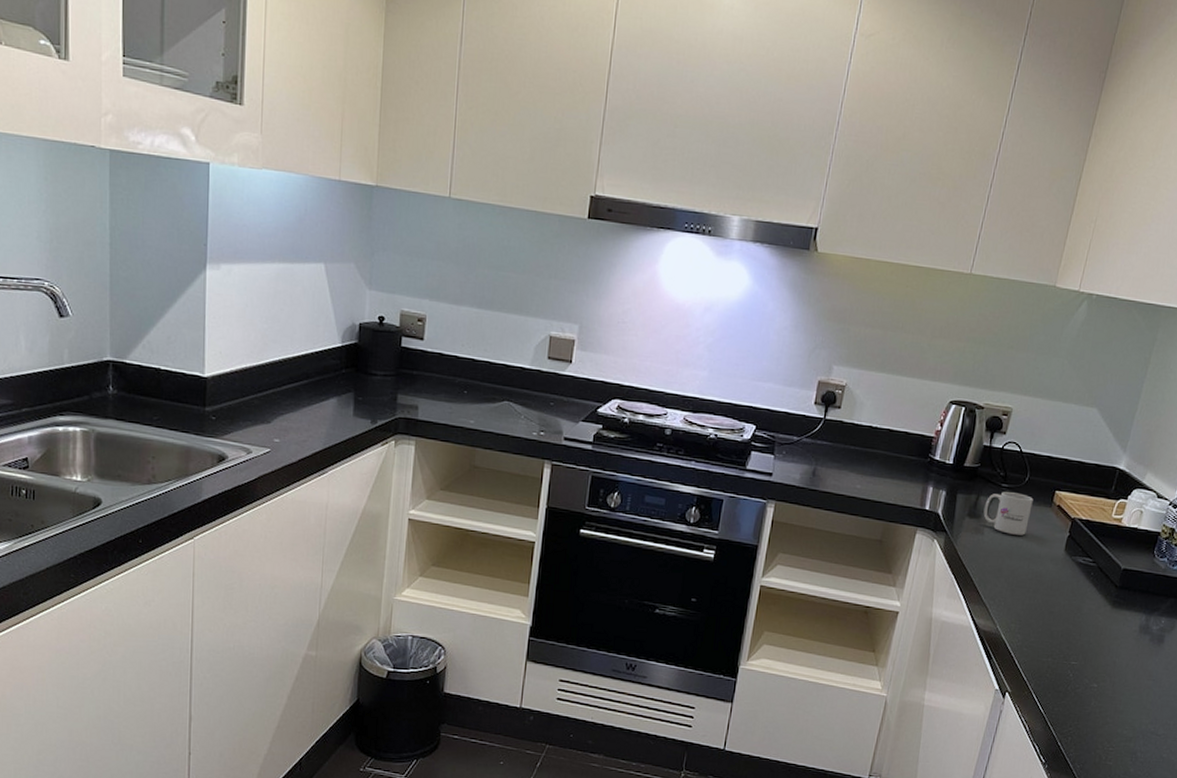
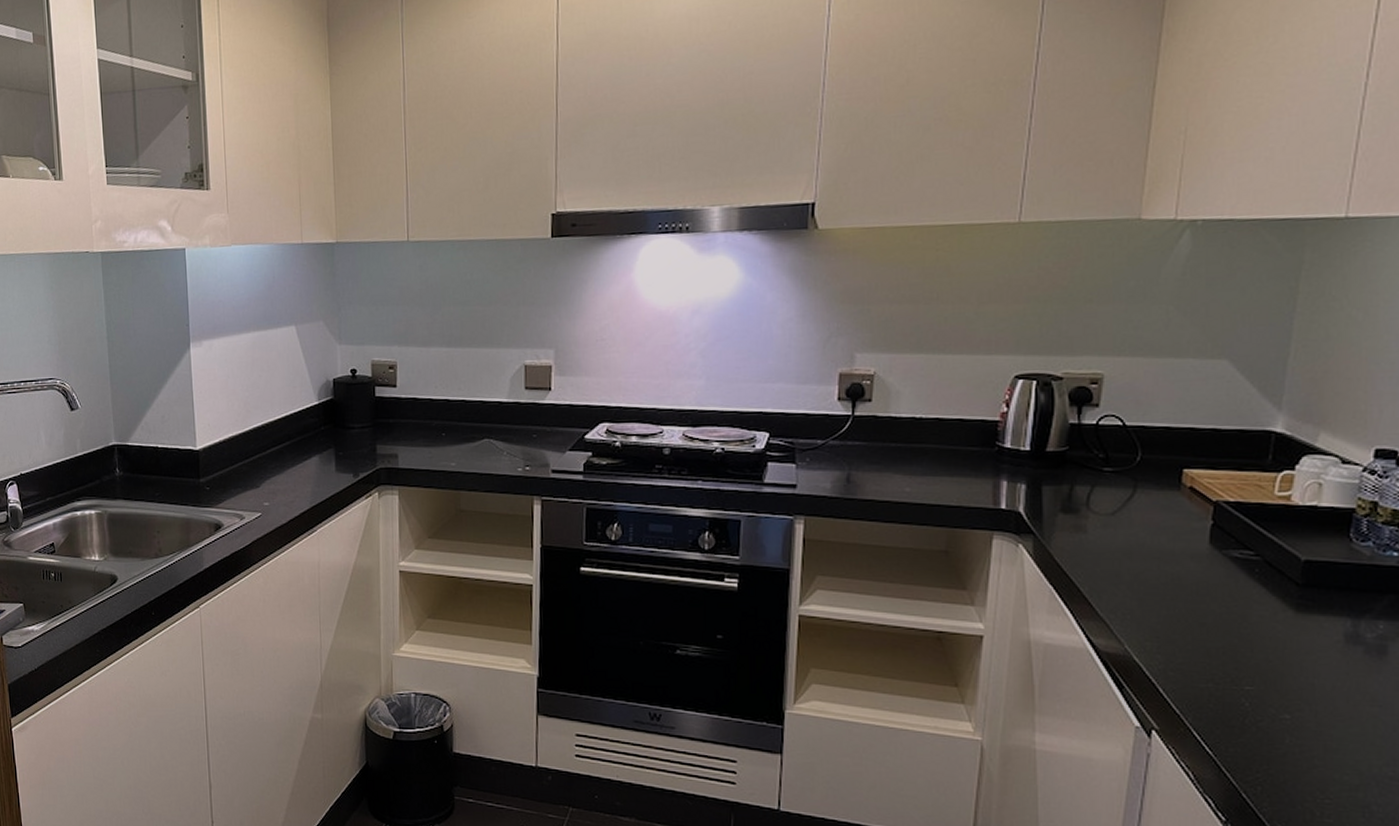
mug: present [983,492,1033,536] -> none [1082,477,1152,529]

